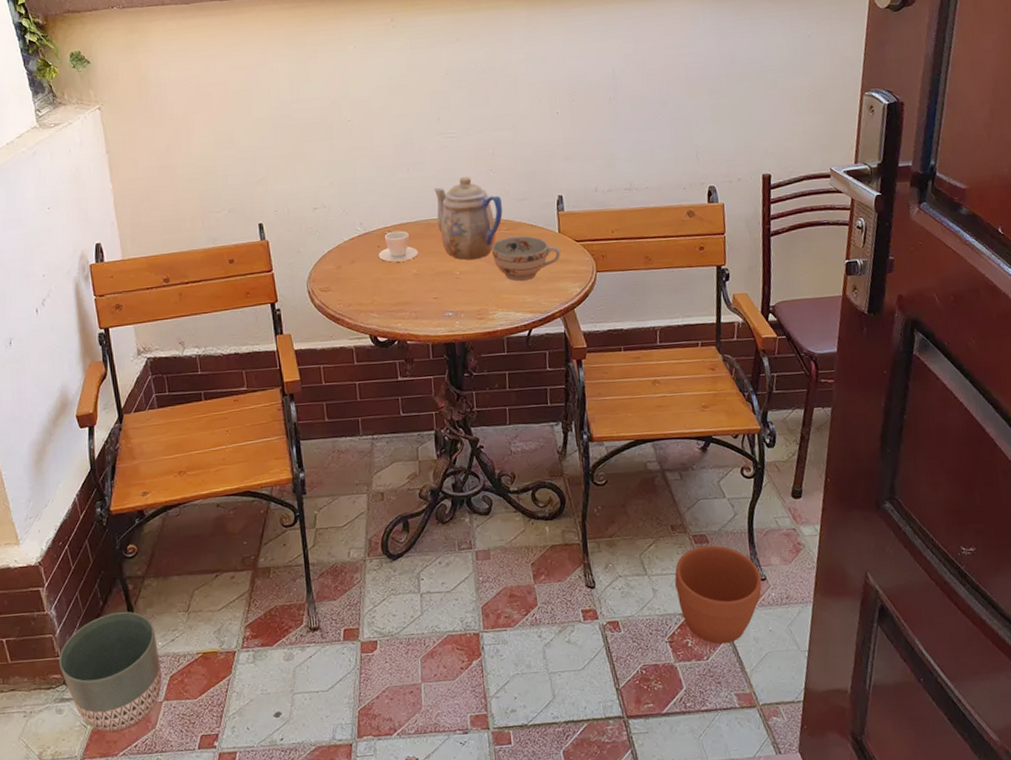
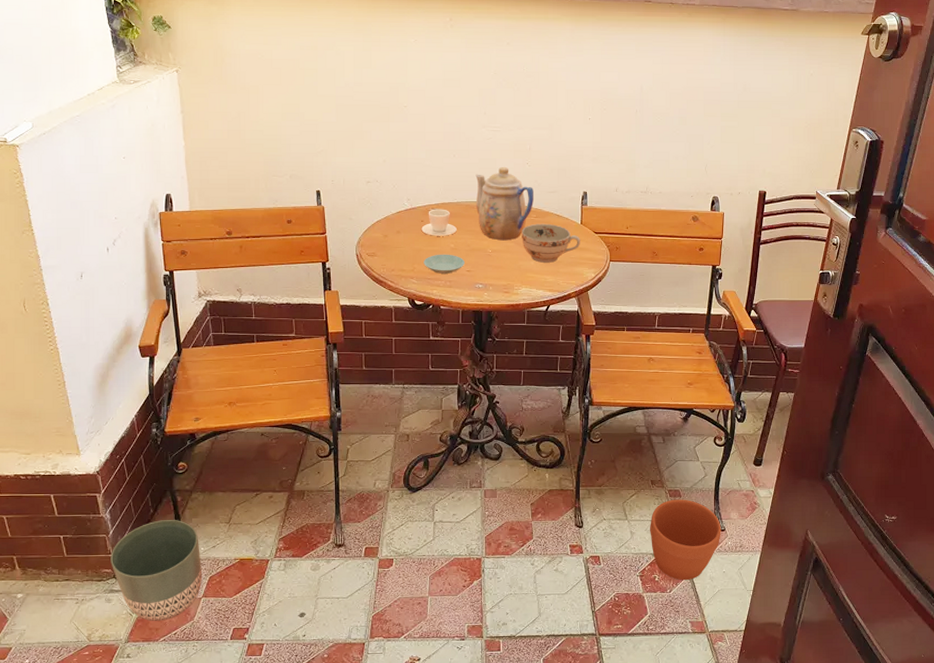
saucer: none [384,281,430,304] -> present [424,254,465,274]

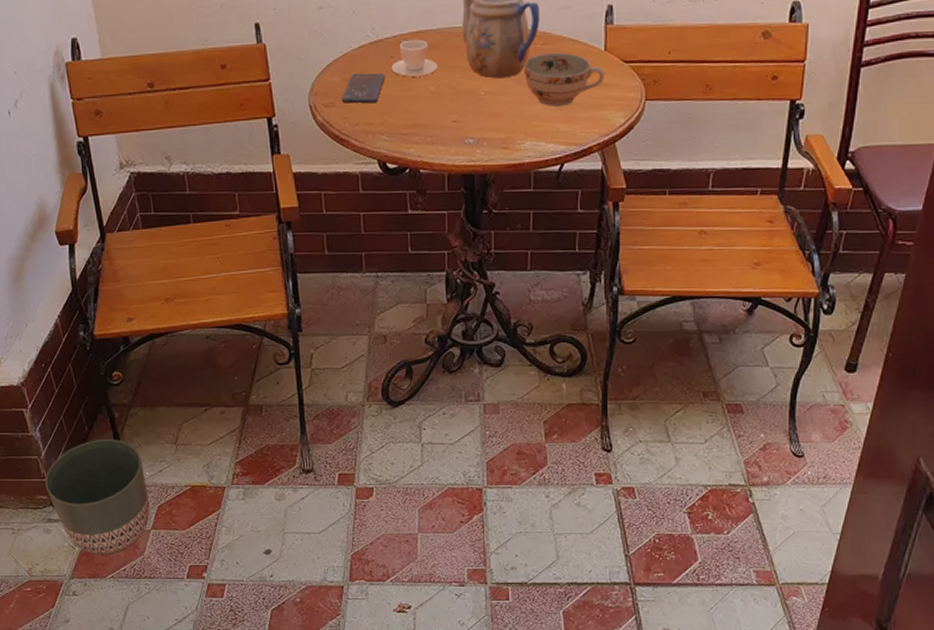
smartphone: none [382,232,417,255] -> present [342,73,386,103]
saucer: present [424,254,465,274] -> none [396,100,449,127]
flowerpot: present [650,499,721,581] -> none [701,416,799,520]

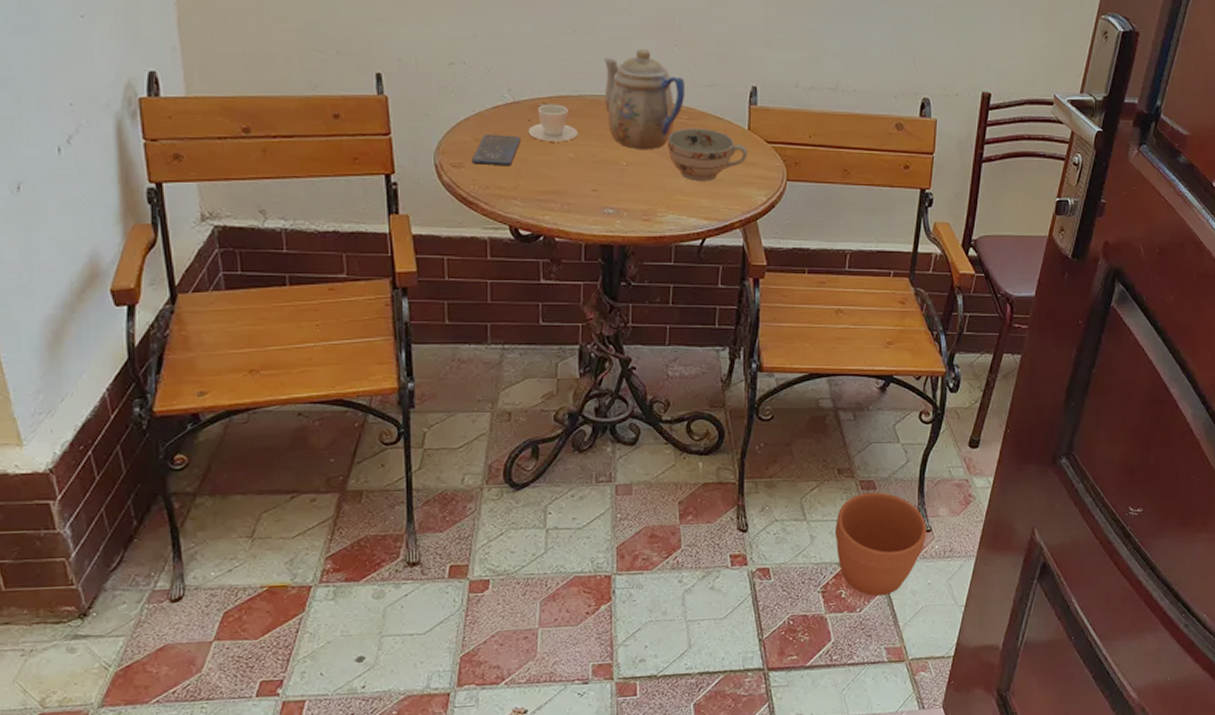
planter: present [45,439,150,555] -> none [73,535,214,676]
flowerpot: none [701,416,799,520] -> present [835,492,927,597]

